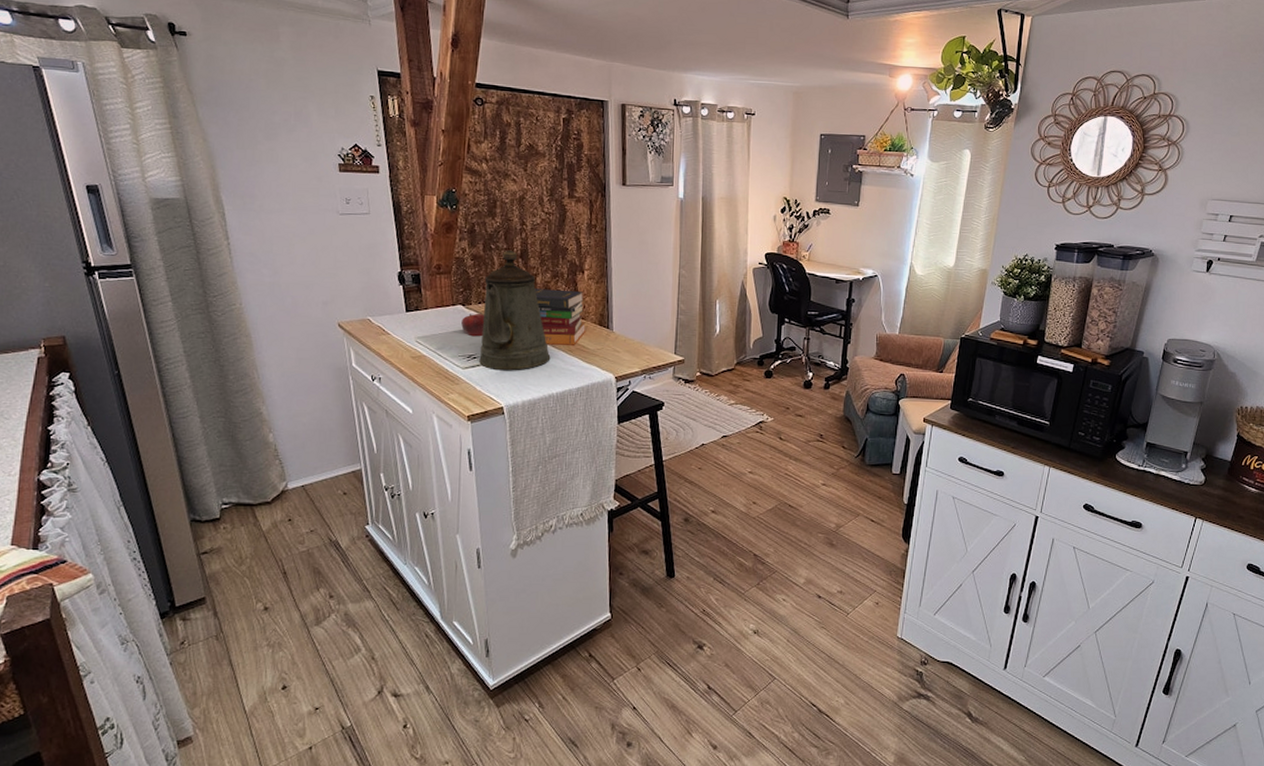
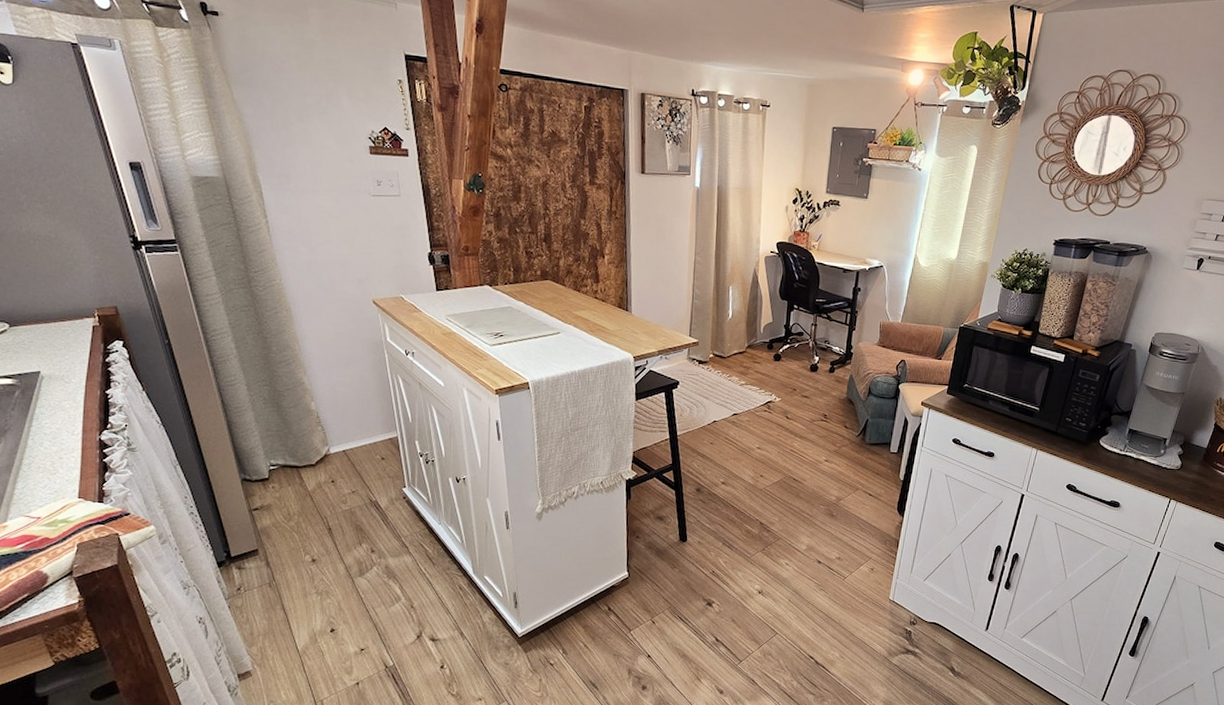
fruit: present [461,313,484,337] -> none [489,293,510,316]
coffee pot: present [479,250,551,371] -> none [506,233,573,349]
books: present [534,288,586,345] -> none [557,271,606,326]

